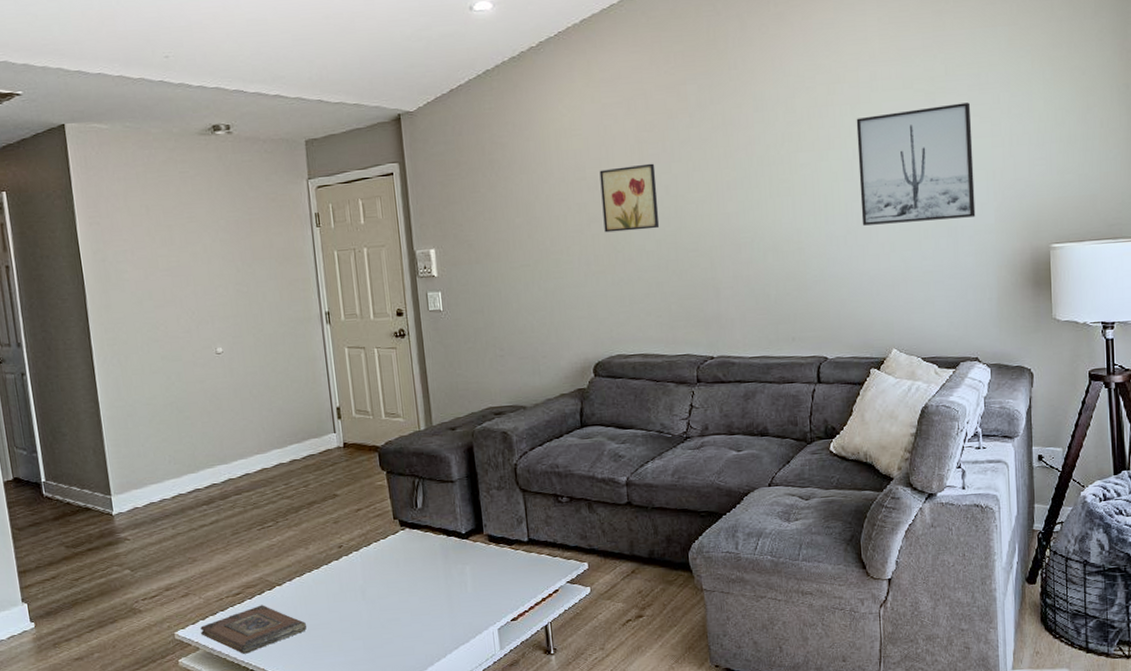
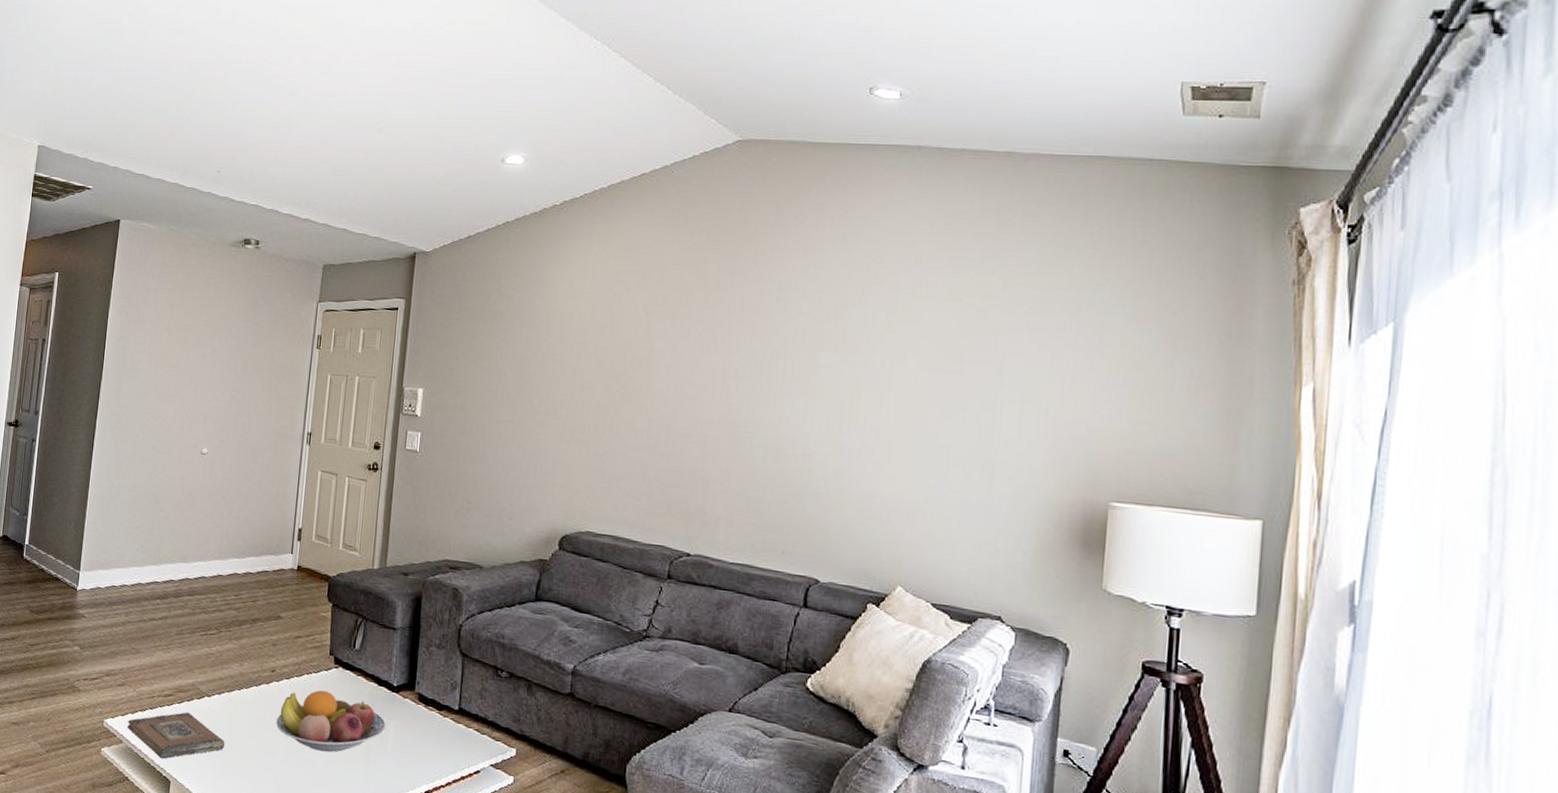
fruit bowl: none [353,553,462,609] -> present [275,690,386,752]
wall art: present [599,163,660,233] -> none [596,337,661,407]
wall art: present [856,102,976,226] -> none [881,324,1029,455]

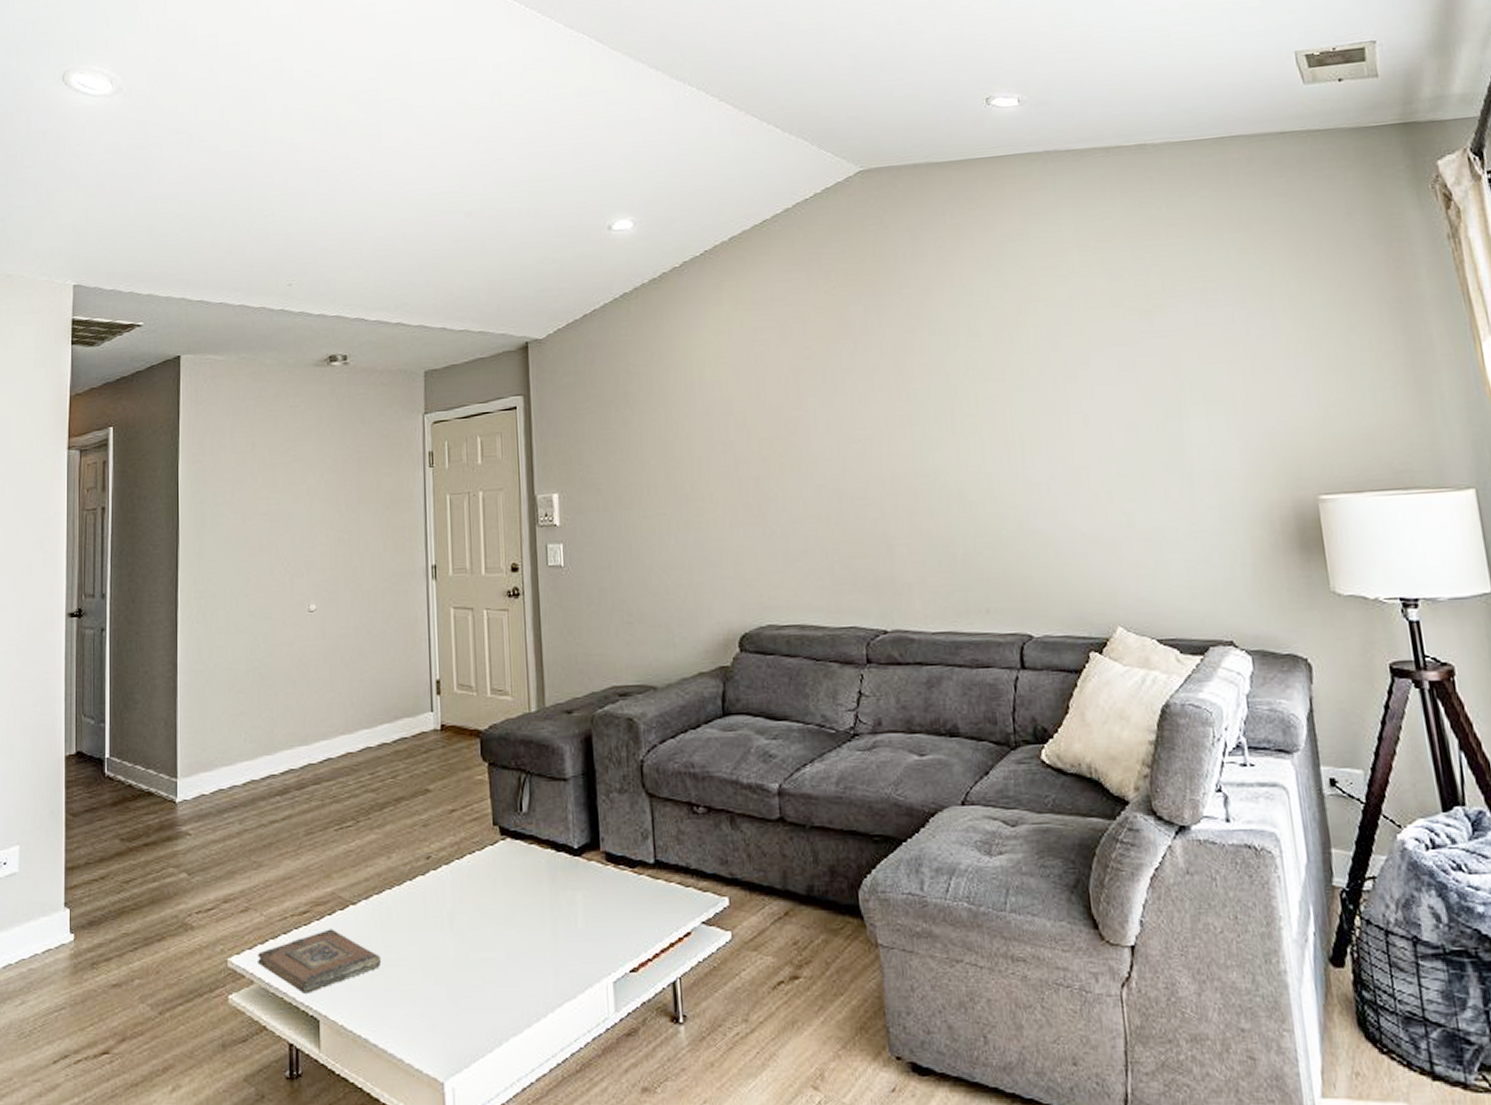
fruit bowl: present [275,690,386,752] -> none [439,870,572,946]

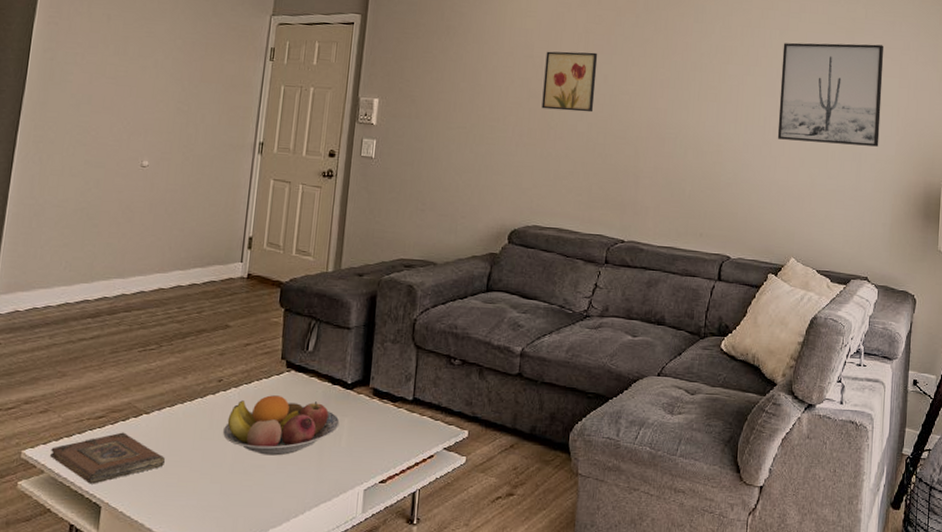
fruit bowl: none [439,870,572,946] -> present [222,395,340,456]
wall art: none [748,395,820,476] -> present [541,51,598,113]
wall art: none [1055,322,1215,470] -> present [777,42,884,147]

